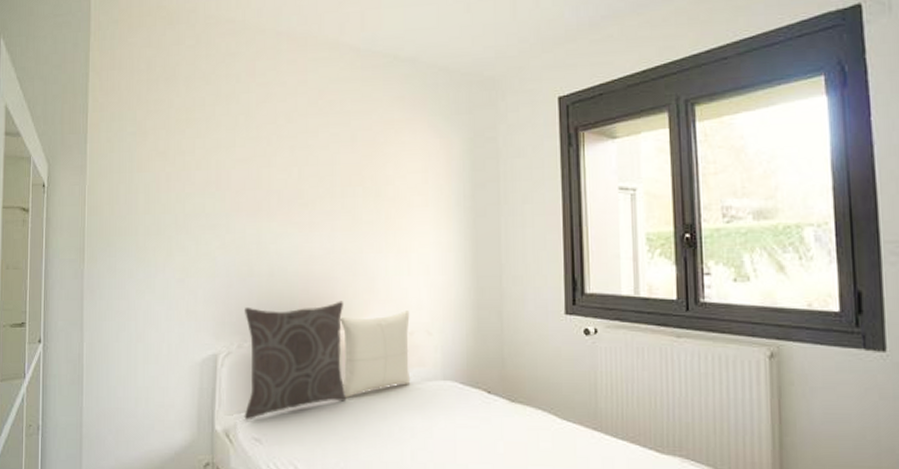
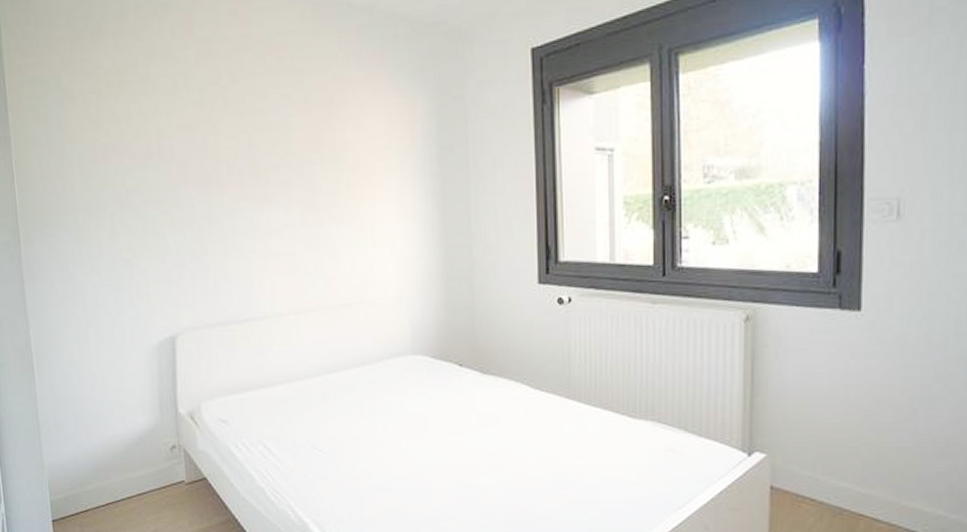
pillow: present [244,301,347,421] -> none [199,277,314,402]
pillow: present [340,310,411,398] -> none [303,285,380,376]

